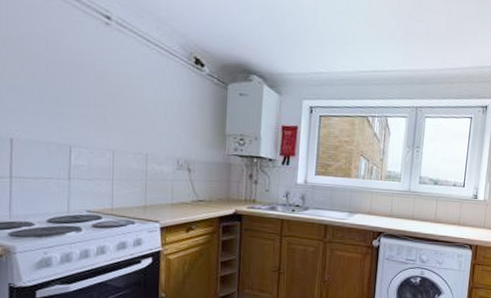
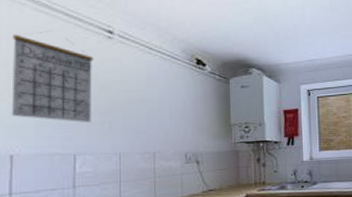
calendar: none [10,10,91,115] -> present [11,32,94,123]

